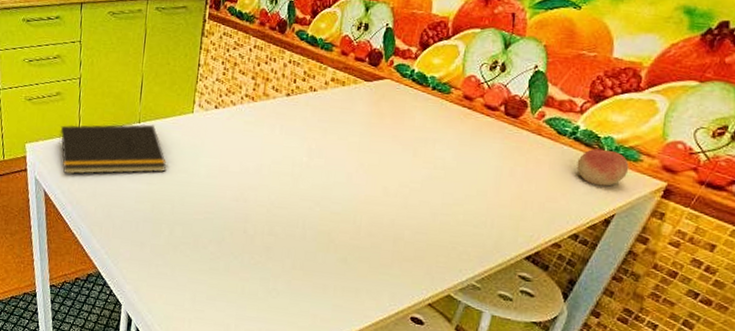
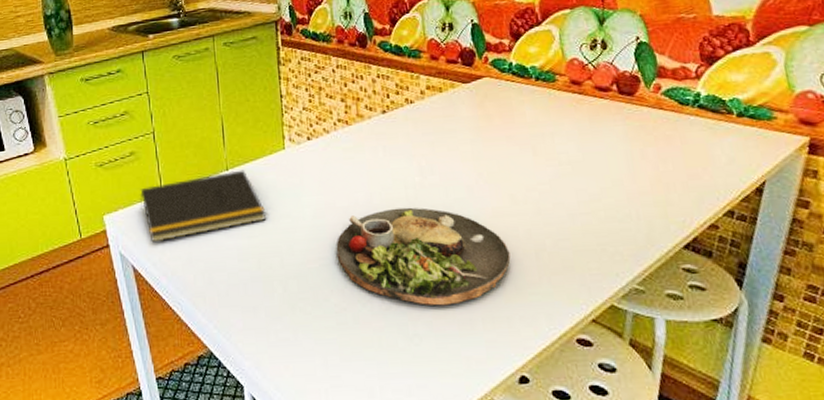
dinner plate: none [221,180,372,270] -> present [336,207,511,306]
fruit: present [576,148,629,187] -> none [708,113,766,153]

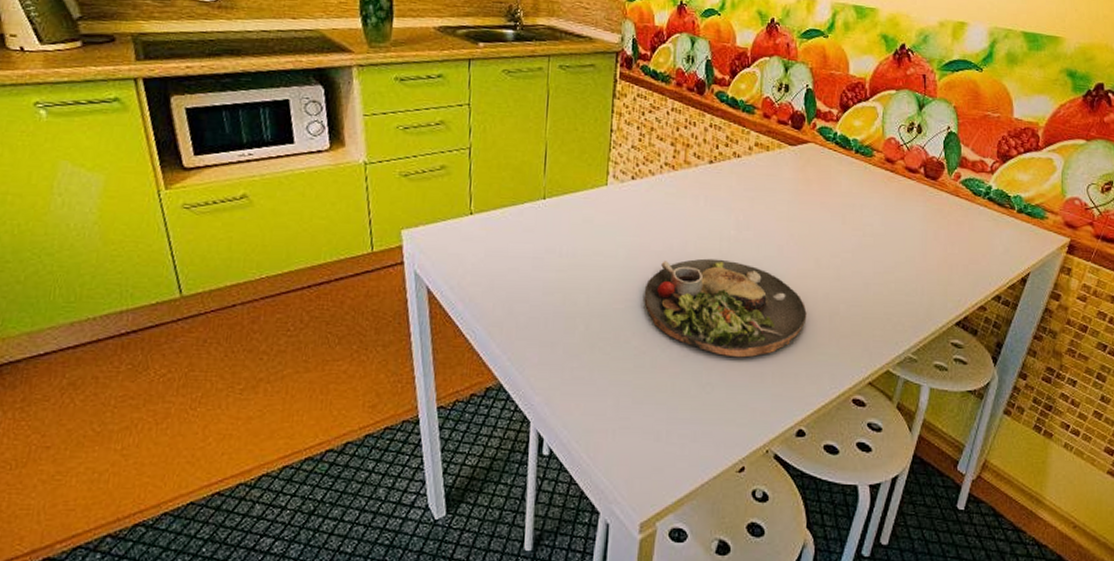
notepad: present [140,169,267,243] -> none [443,200,579,266]

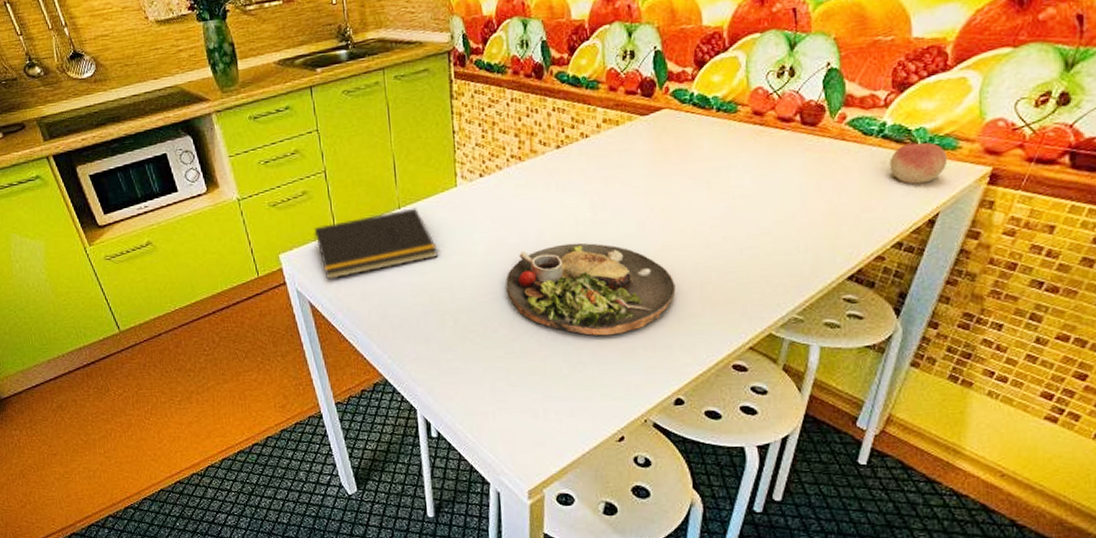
notepad: none [443,200,579,266] -> present [314,207,439,280]
fruit: none [993,208,1037,245] -> present [889,142,948,185]

